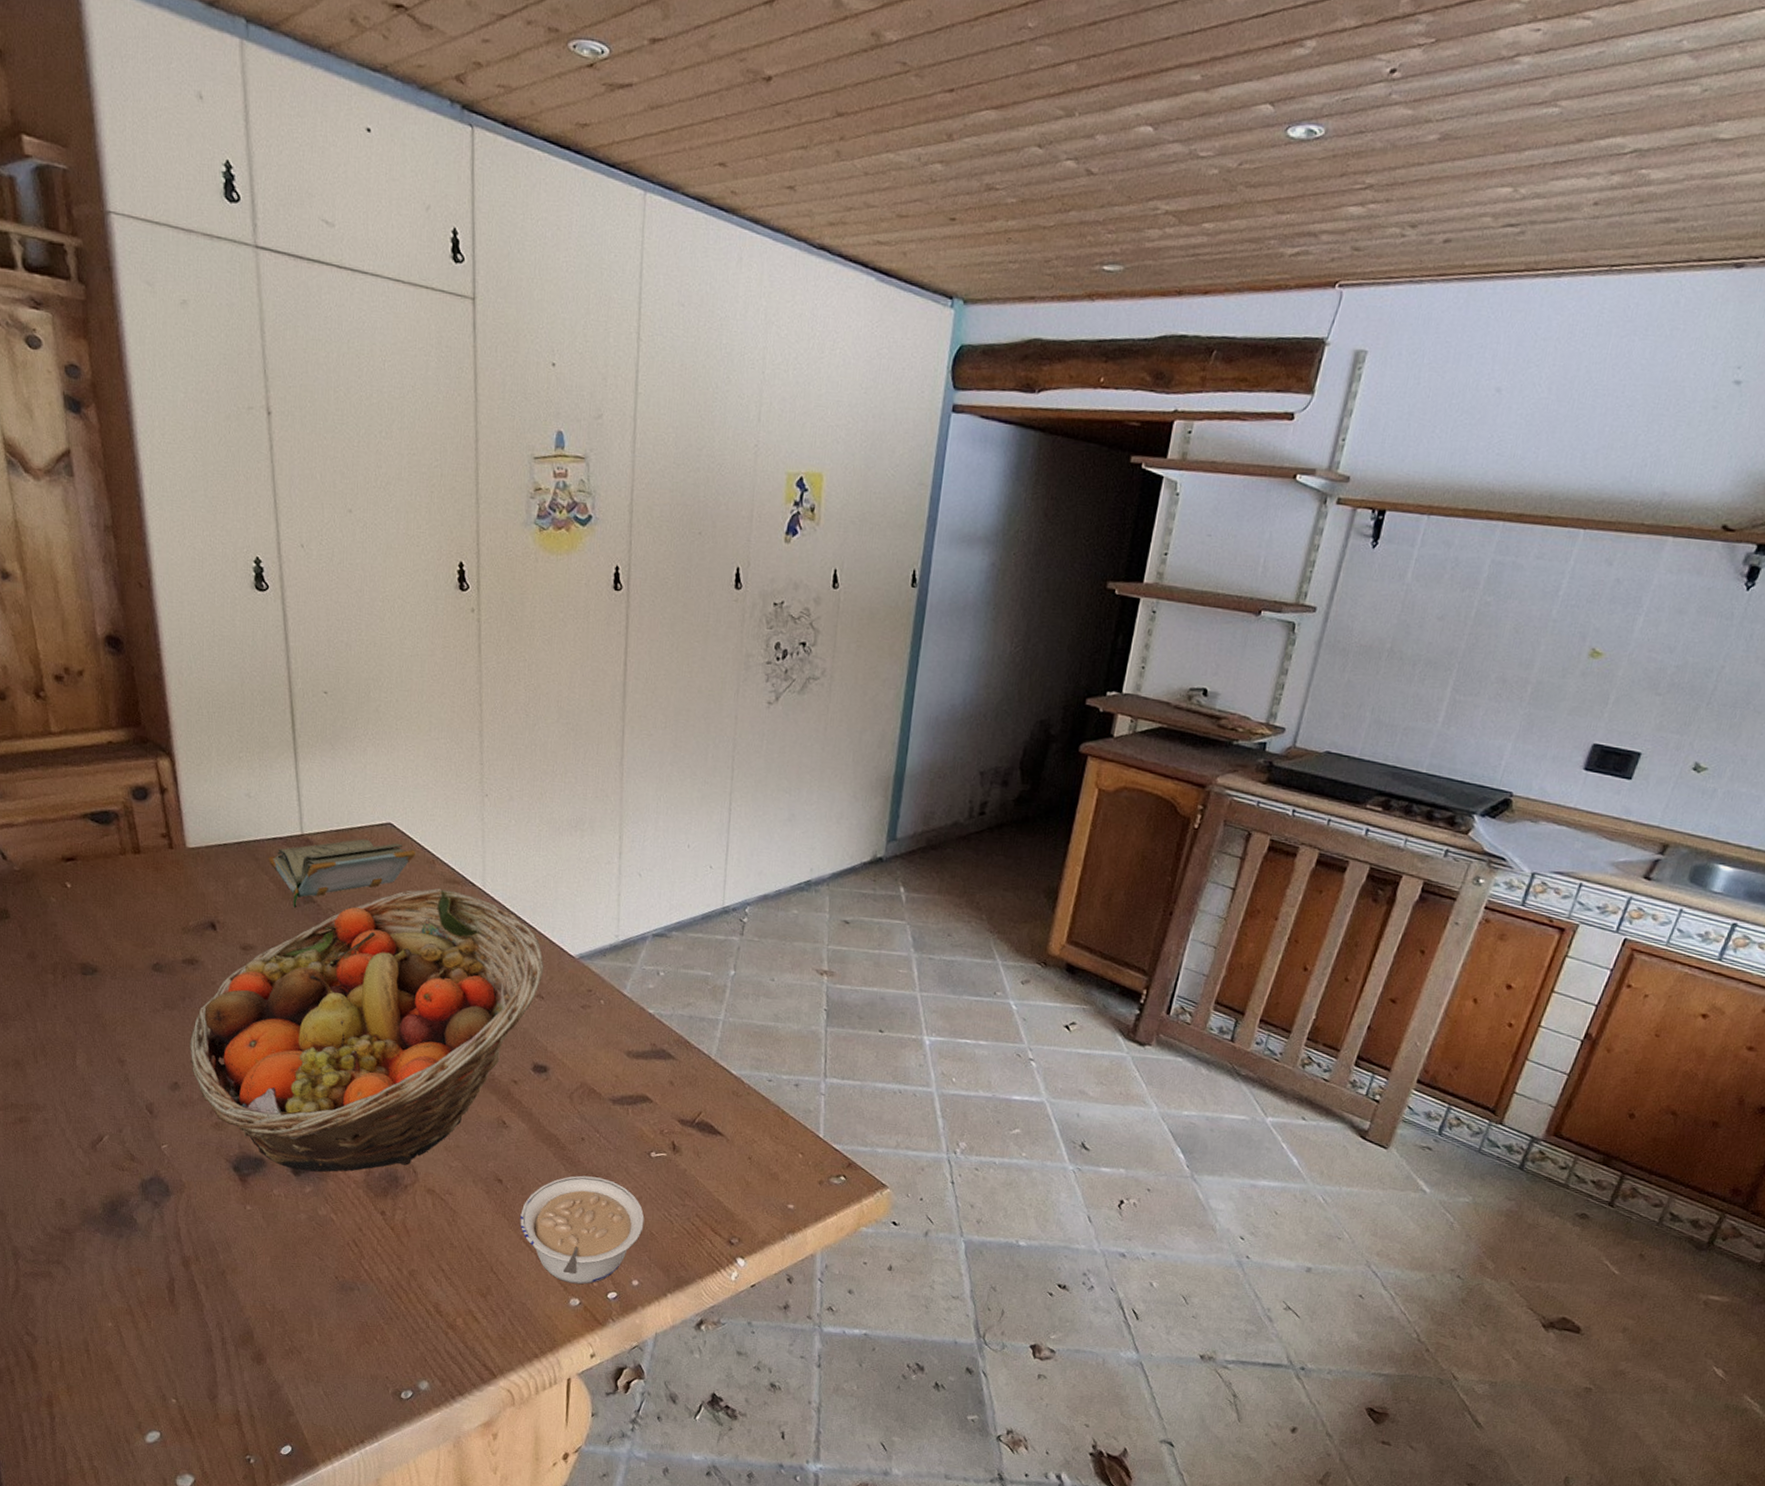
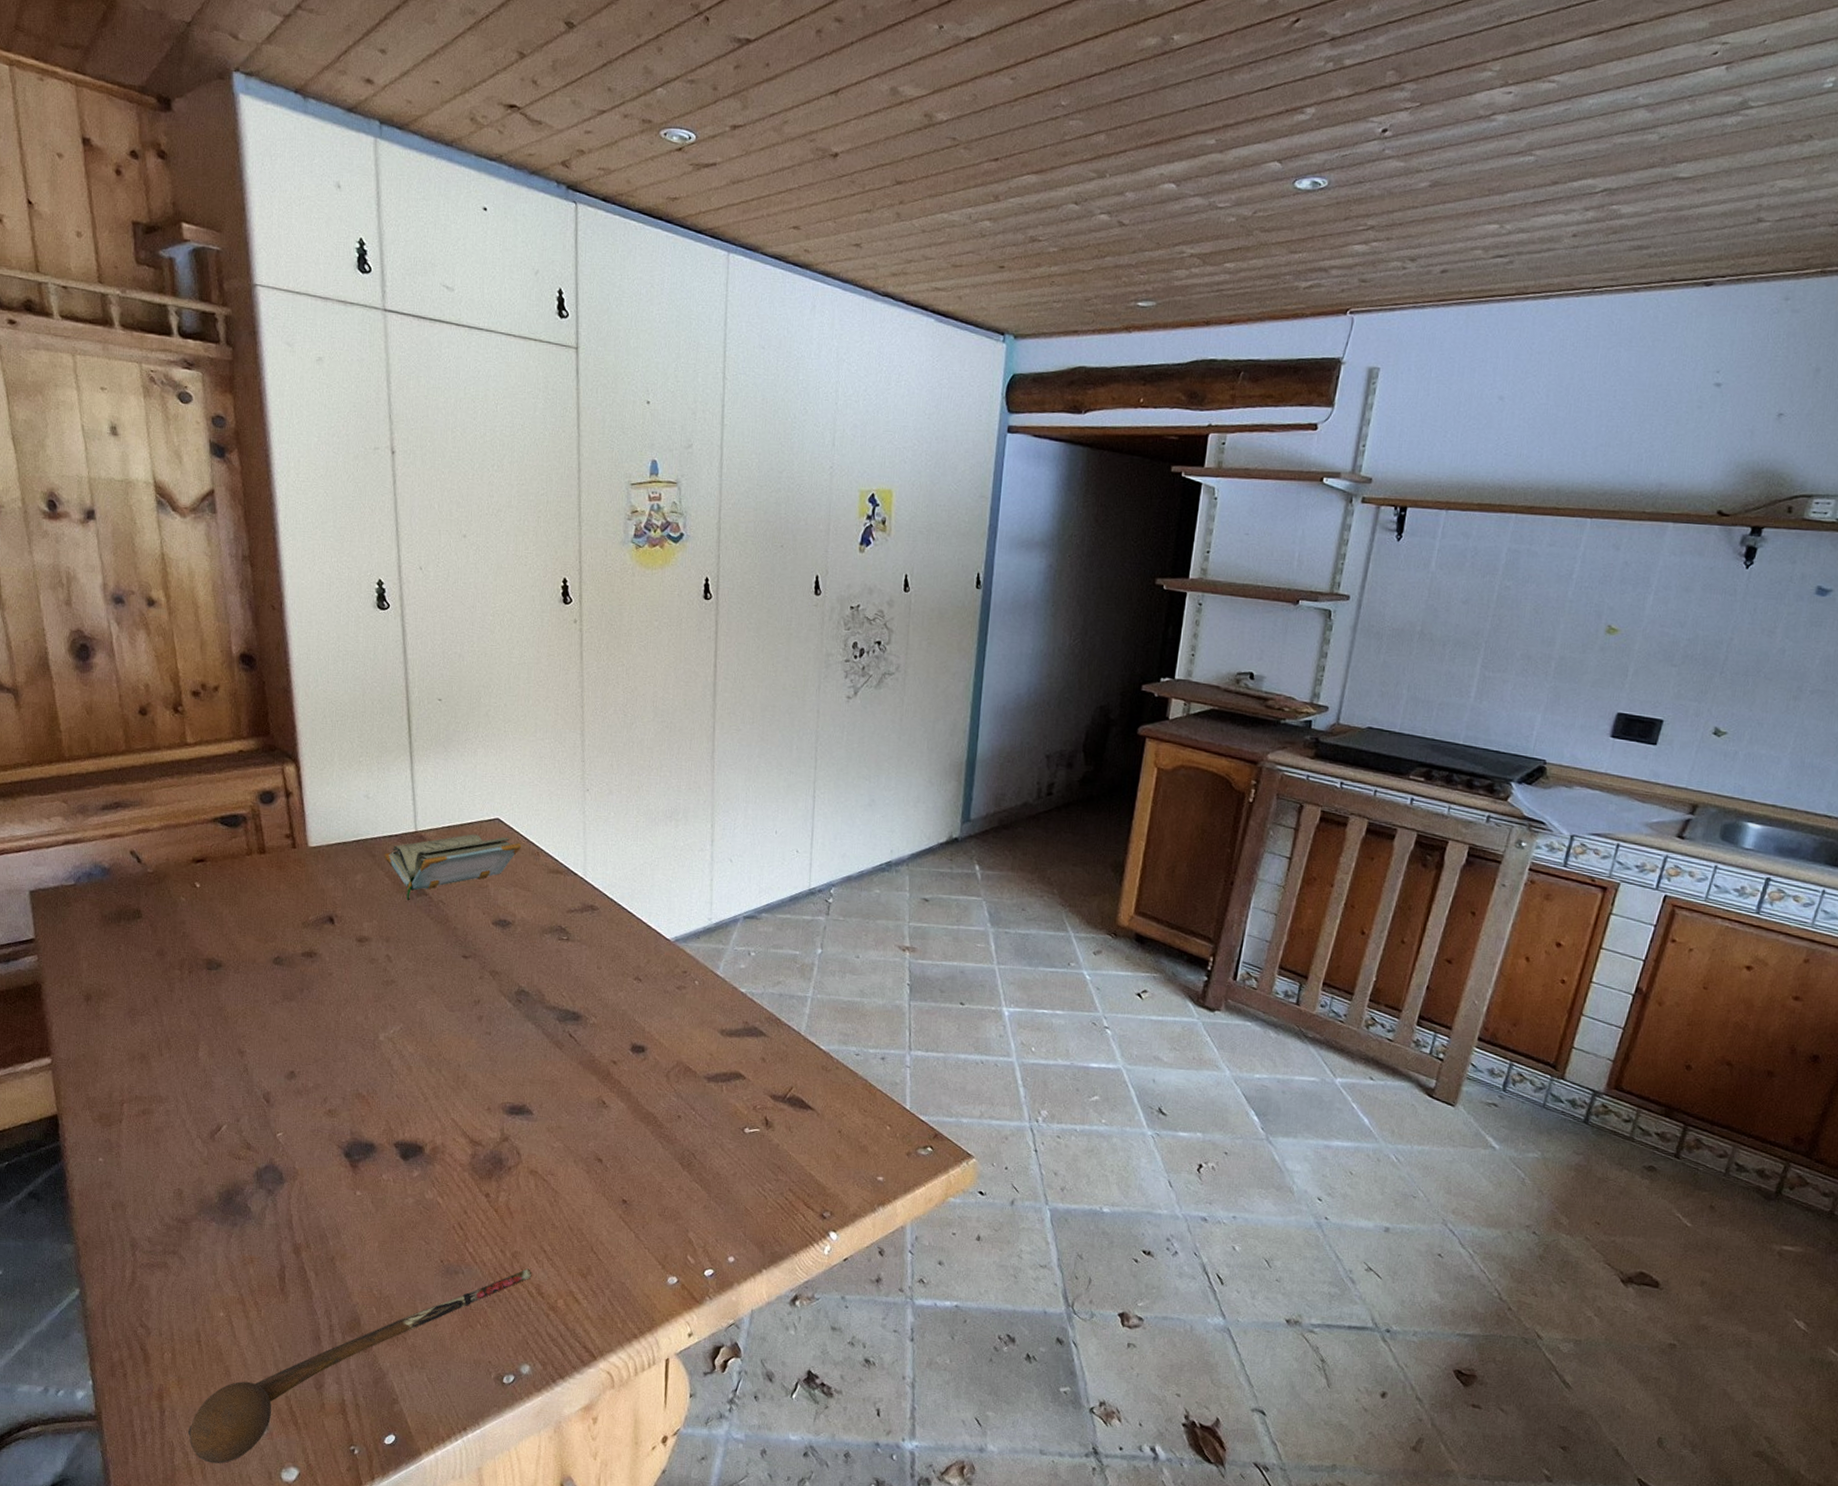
spoon: none [79,1287,429,1470] -> present [187,1268,531,1464]
fruit basket: present [190,888,544,1172] -> none [306,878,642,1156]
legume: present [520,1175,645,1285] -> none [619,1153,739,1263]

